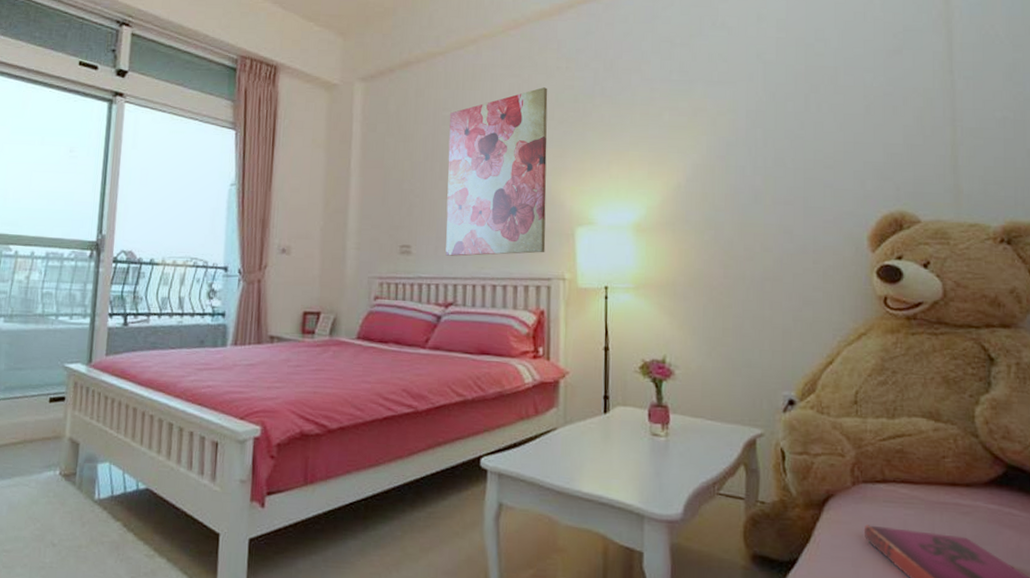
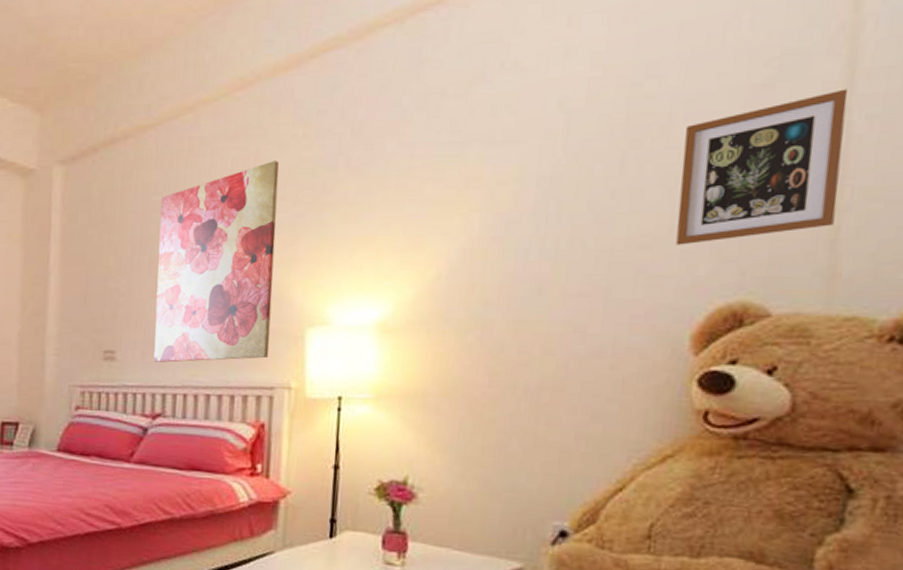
picture frame: none [847,57,953,167] -> present [676,89,848,245]

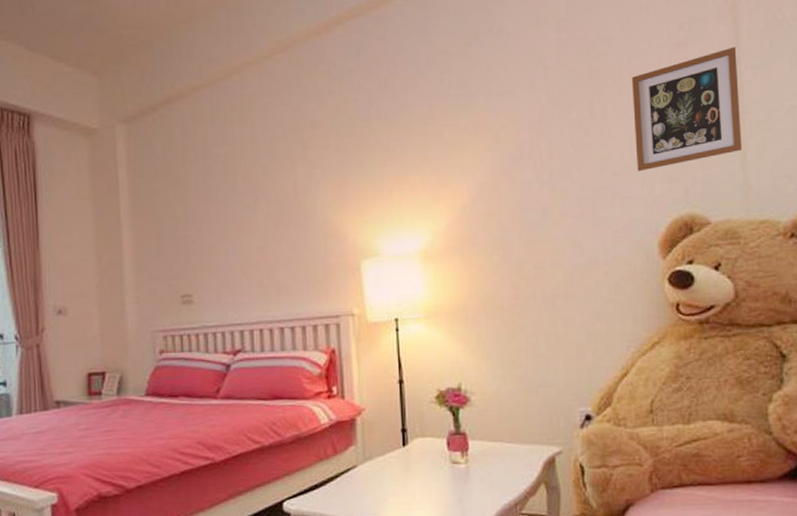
wall art: present [153,161,280,363] -> none [220,114,332,302]

